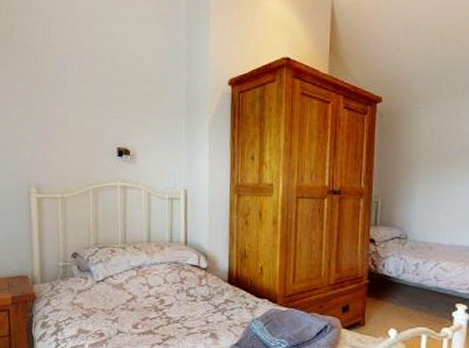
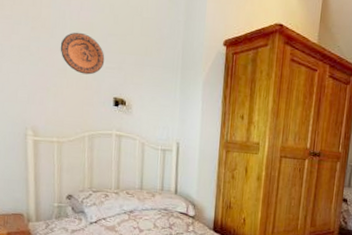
decorative plate: none [62,84,107,127] -> present [60,32,105,75]

